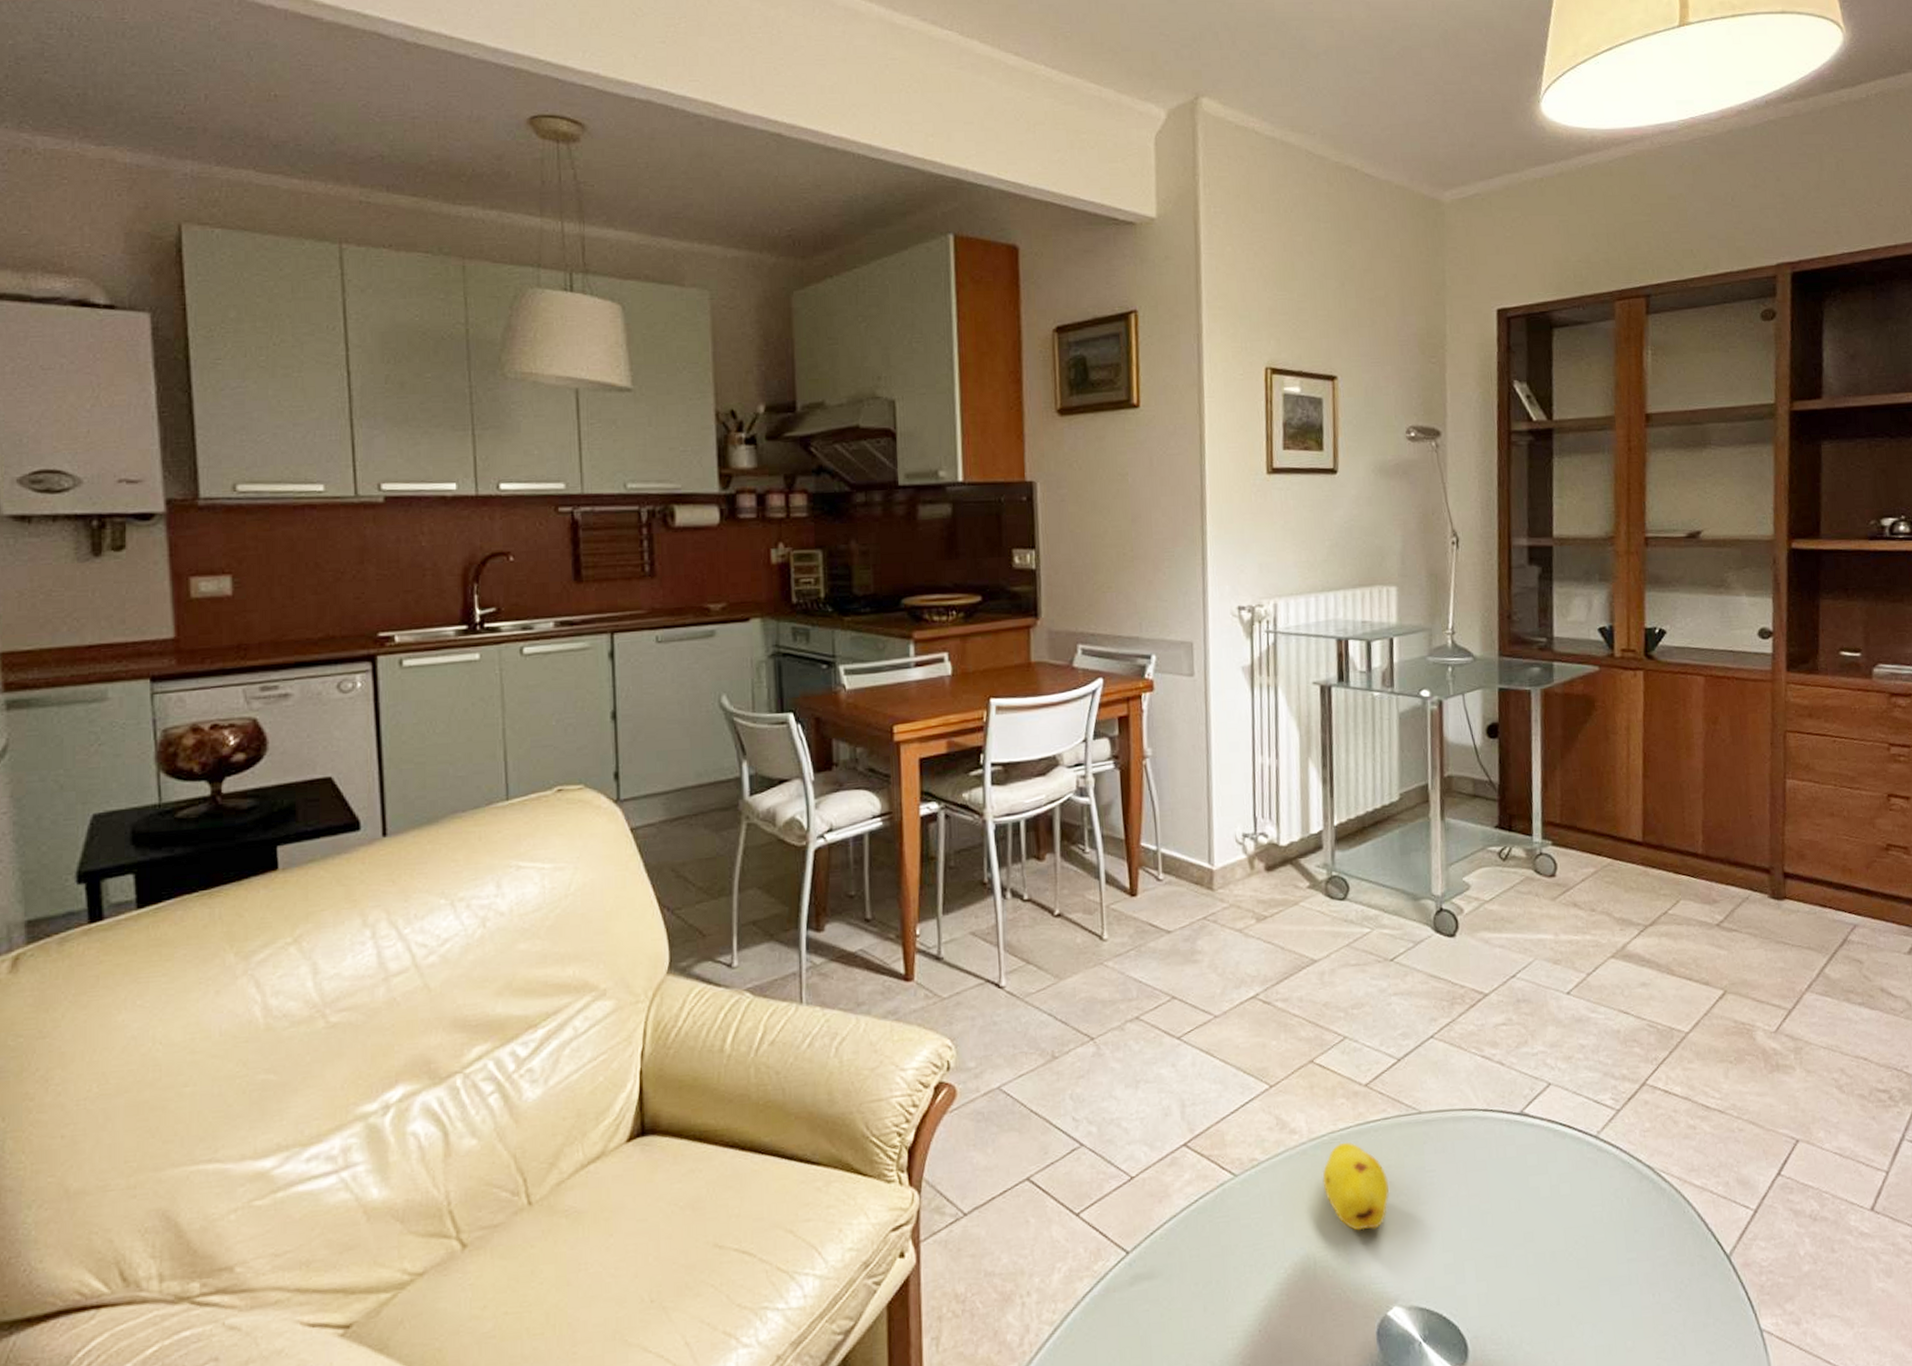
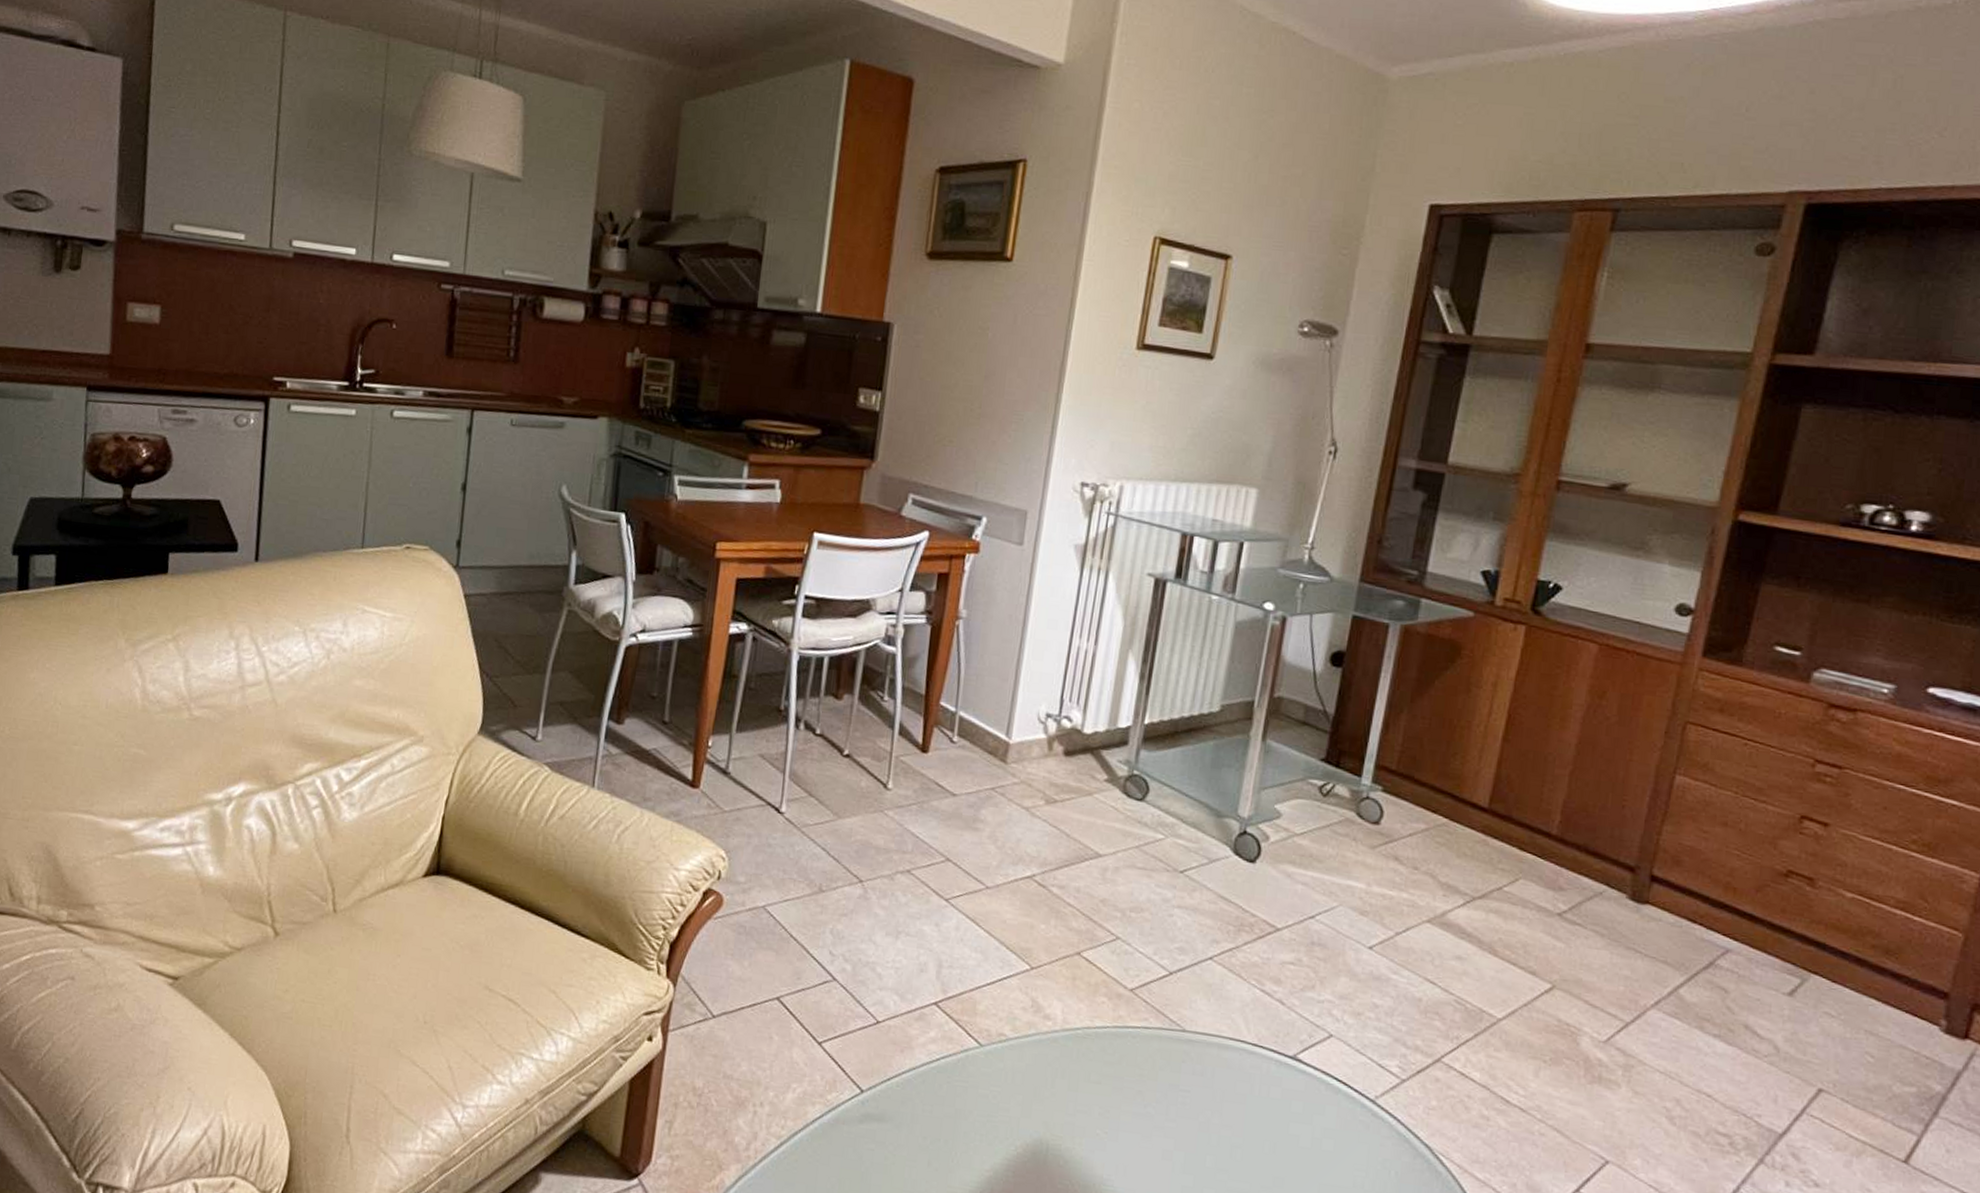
fruit: present [1322,1142,1390,1231] -> none [1068,1040,1139,1133]

